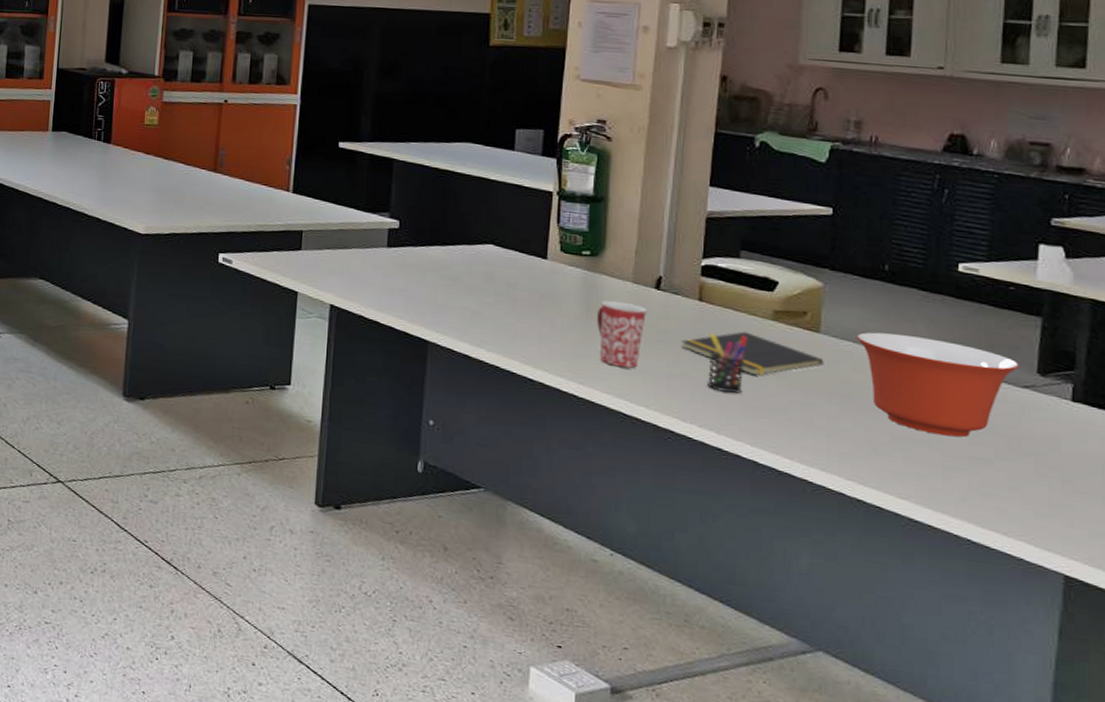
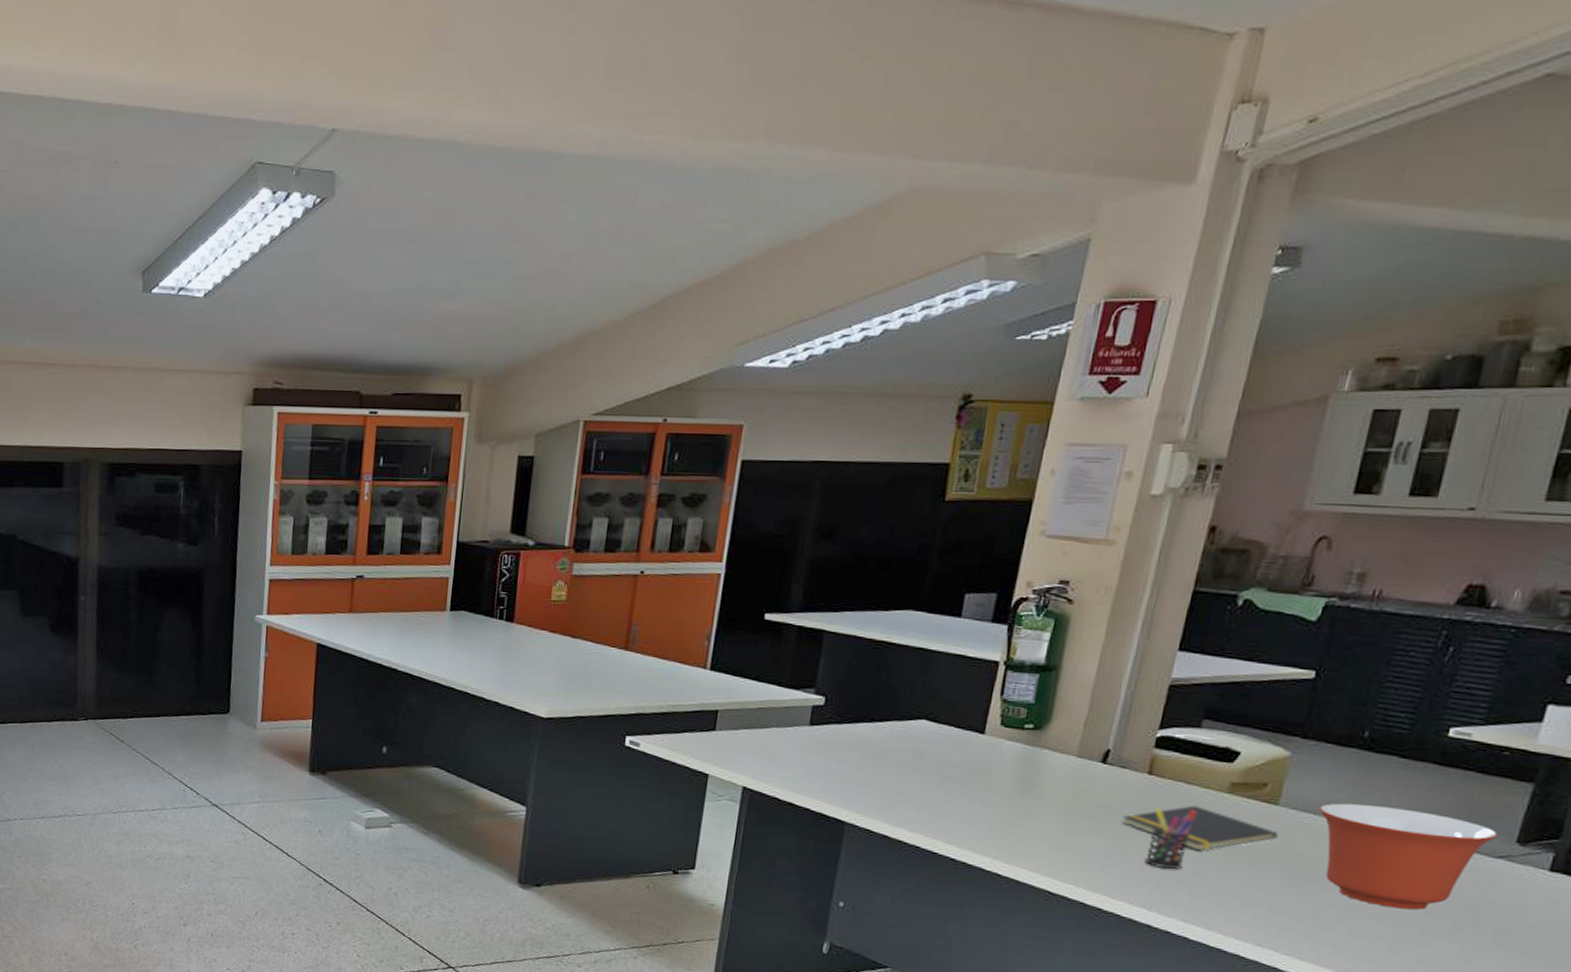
mug: present [597,300,648,369] -> none [1031,776,1090,847]

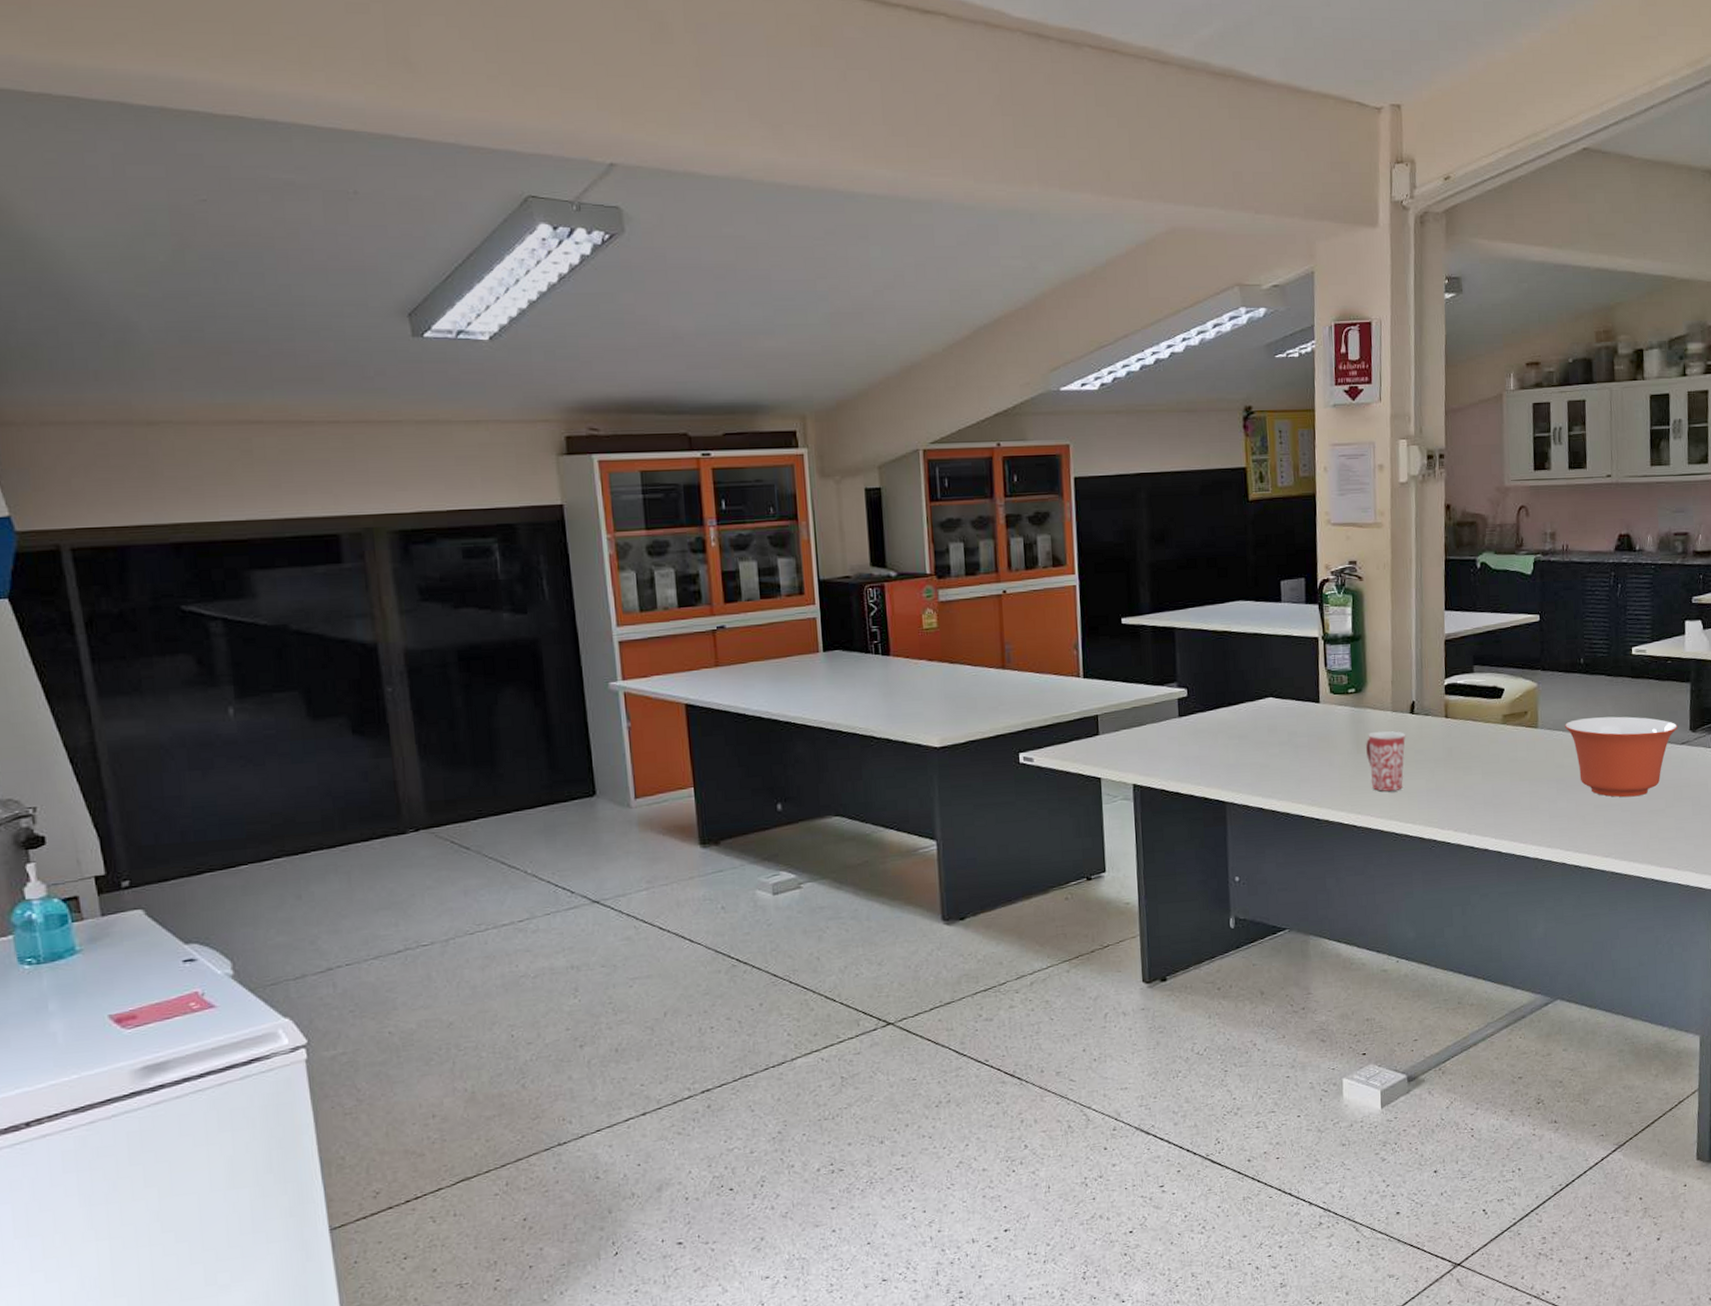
mug: none [1031,776,1090,847] -> present [1366,731,1406,792]
notepad: present [1122,805,1278,851] -> none [1435,738,1543,776]
pen holder: present [1145,808,1196,871] -> none [1455,742,1485,797]

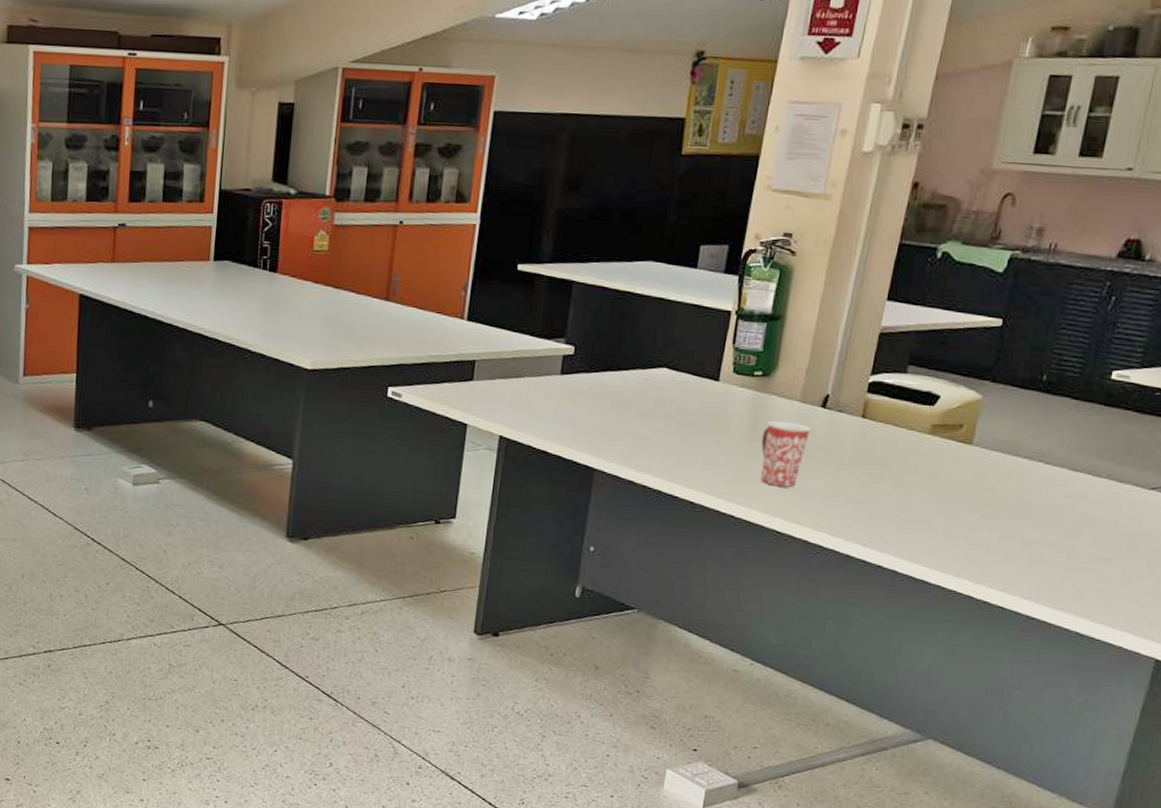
mixing bowl: present [1564,716,1678,798] -> none [1005,442,1151,539]

